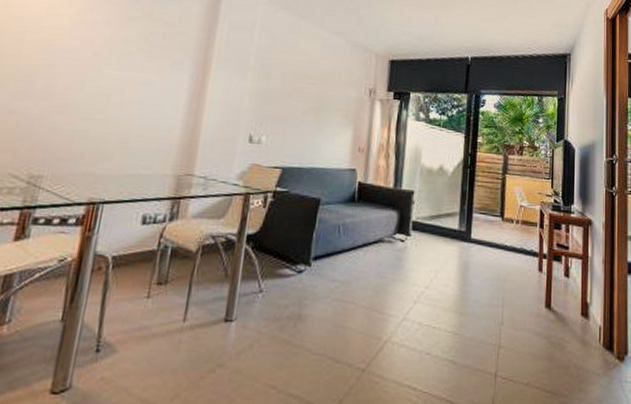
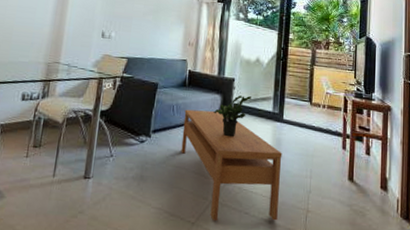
coffee table: none [348,230,470,366] -> present [181,109,282,222]
potted plant: none [389,211,434,262] -> present [214,95,251,138]

